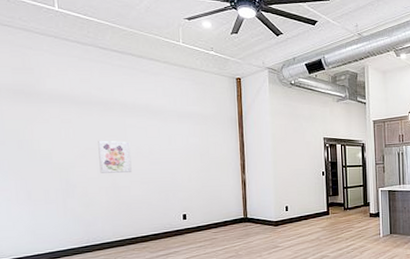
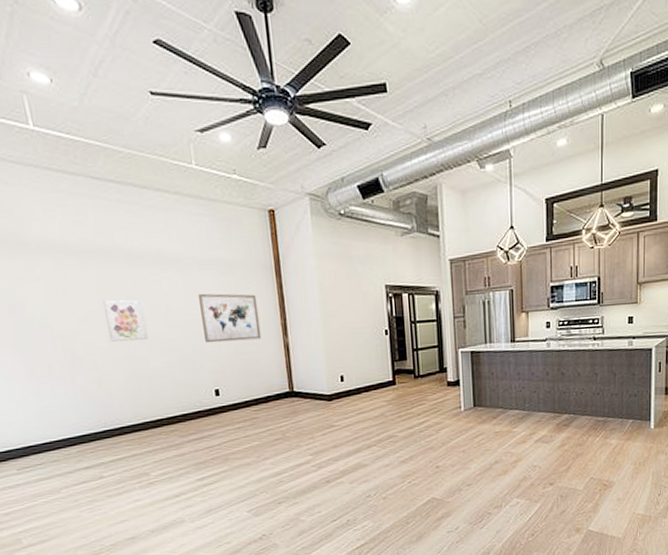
wall art: none [176,138,224,177] -> present [198,293,262,344]

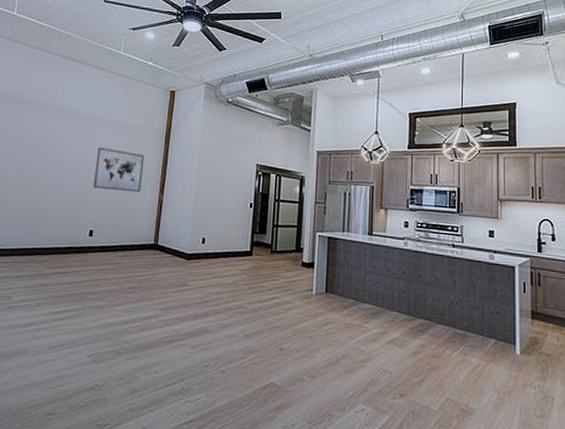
wall art: present [103,300,149,342] -> none [18,140,53,178]

